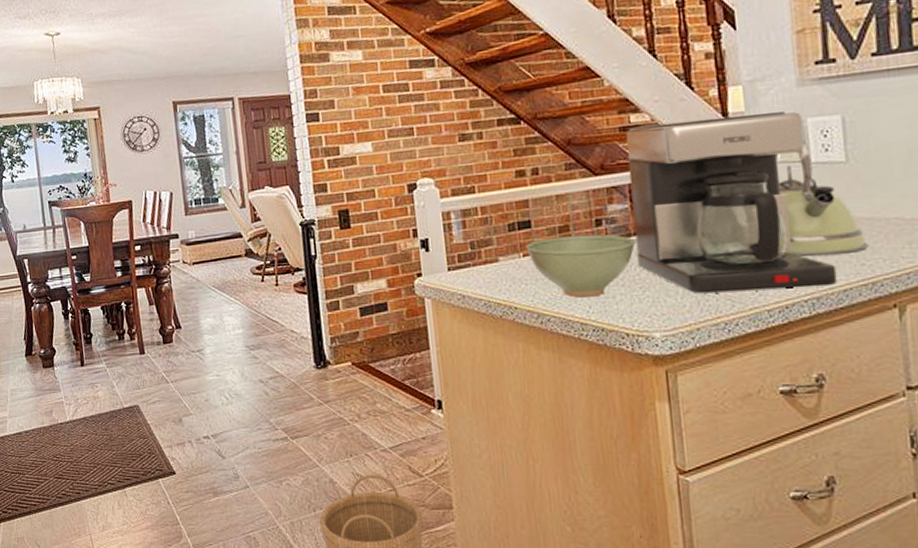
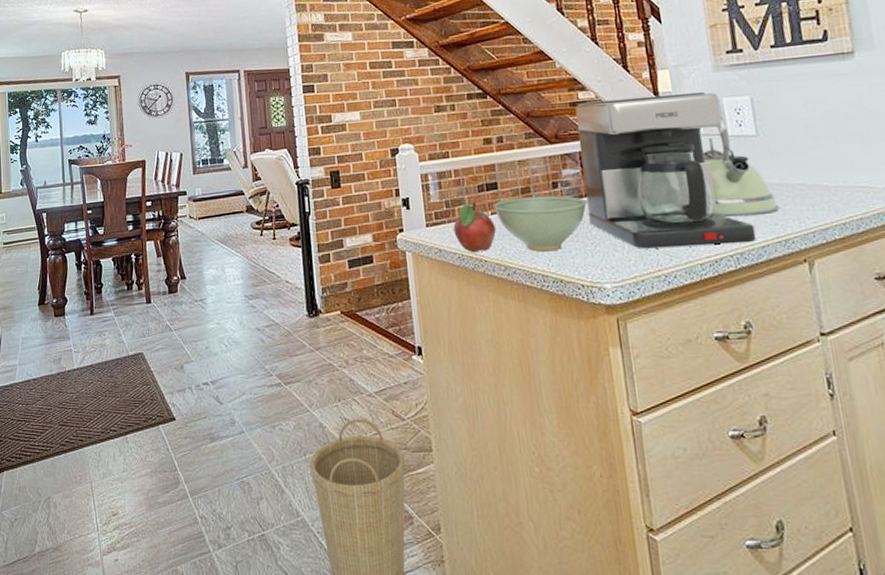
fruit: none [479,243,528,299] -> present [453,202,496,253]

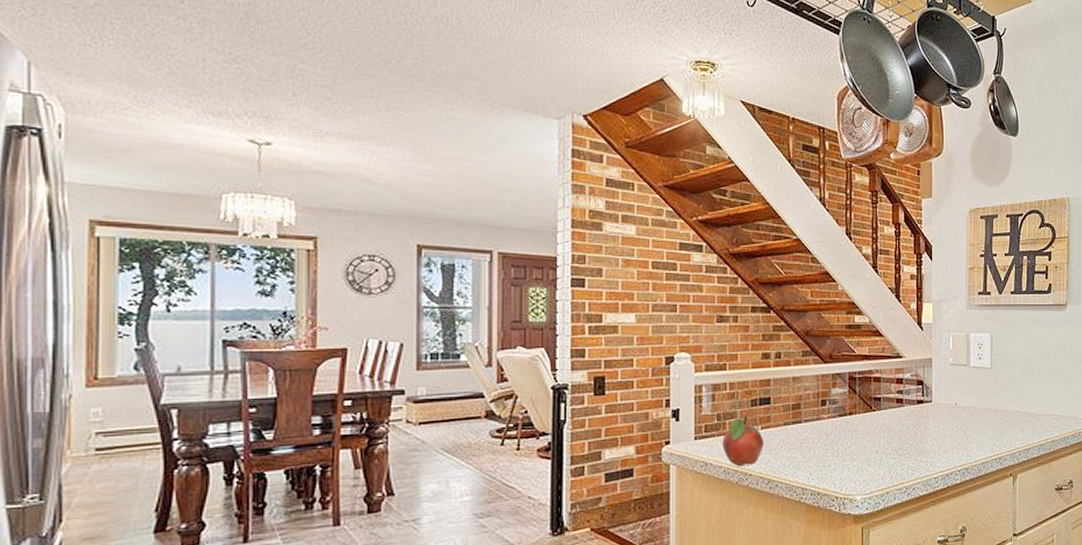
bowl: present [492,195,587,252] -> none [763,412,850,466]
coffee maker: present [574,92,757,249] -> none [850,325,979,464]
kettle: present [699,116,780,217] -> none [949,349,999,437]

